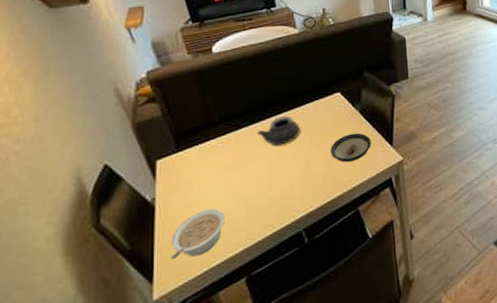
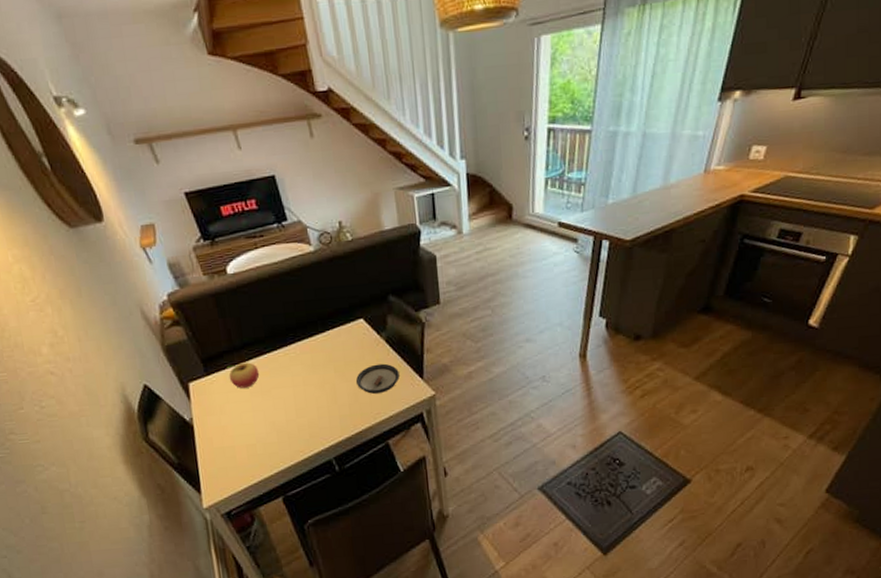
legume: present [171,208,225,259] -> none [211,431,258,474]
fruit: none [200,136,235,163] -> present [226,362,260,388]
teapot: present [257,116,300,146] -> none [280,343,323,374]

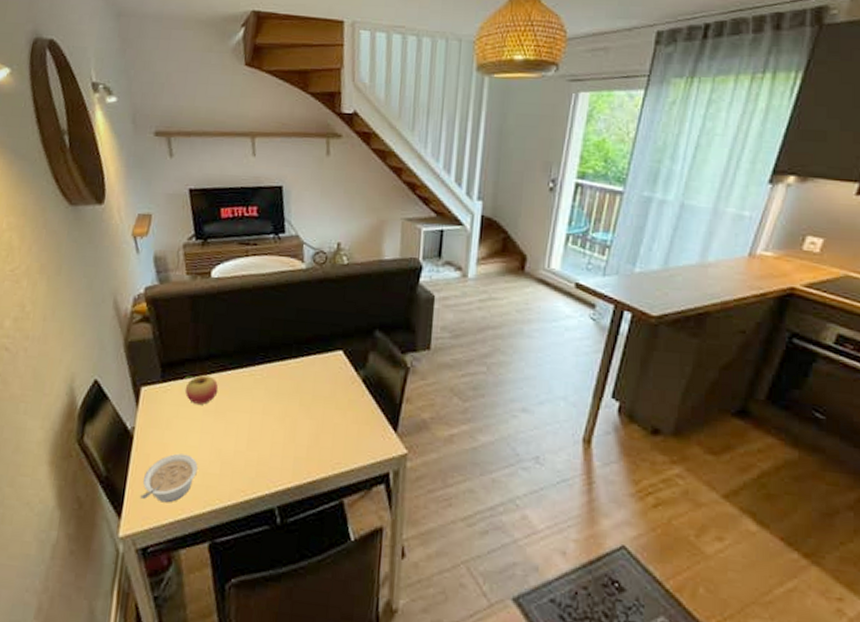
legume: none [211,431,258,474] -> present [140,453,198,503]
saucer: present [355,363,400,394] -> none [320,405,371,440]

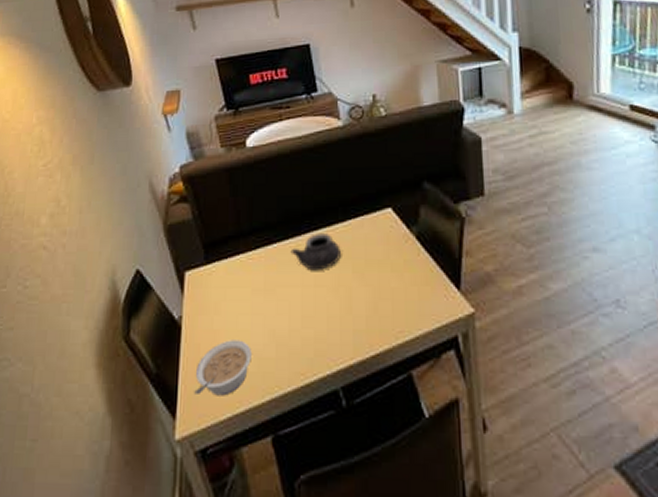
fruit: present [184,375,219,405] -> none [229,252,266,283]
teapot: none [243,366,291,400] -> present [290,234,341,271]

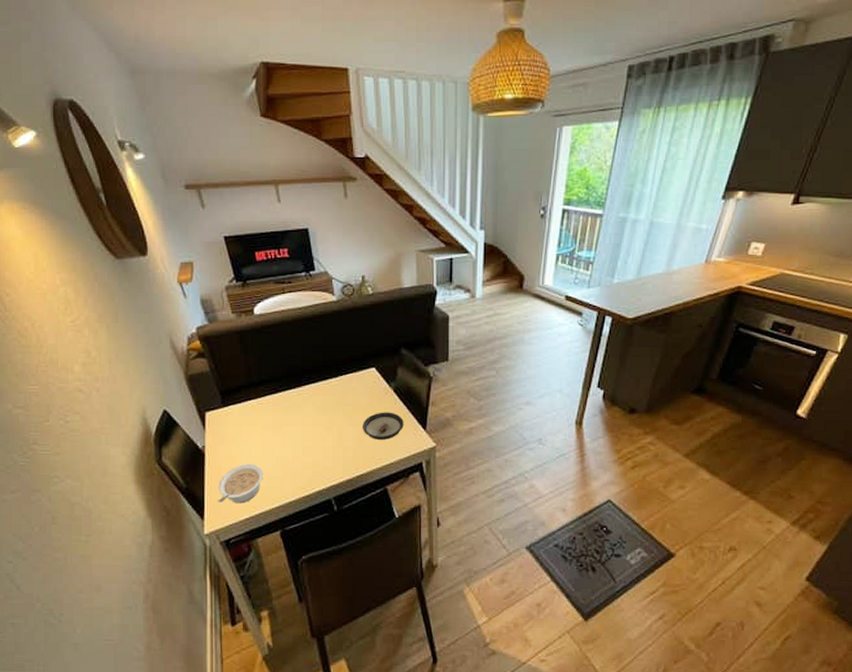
teapot: present [290,234,341,271] -> none [293,386,334,414]
saucer: none [376,266,431,304] -> present [362,412,404,440]

